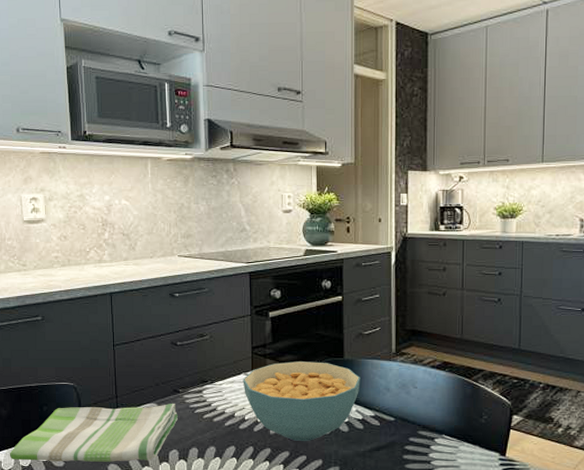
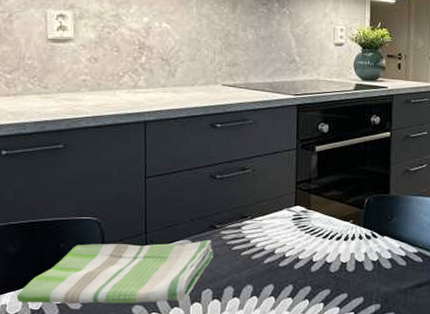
cereal bowl: present [243,361,361,441] -> none [285,197,405,278]

